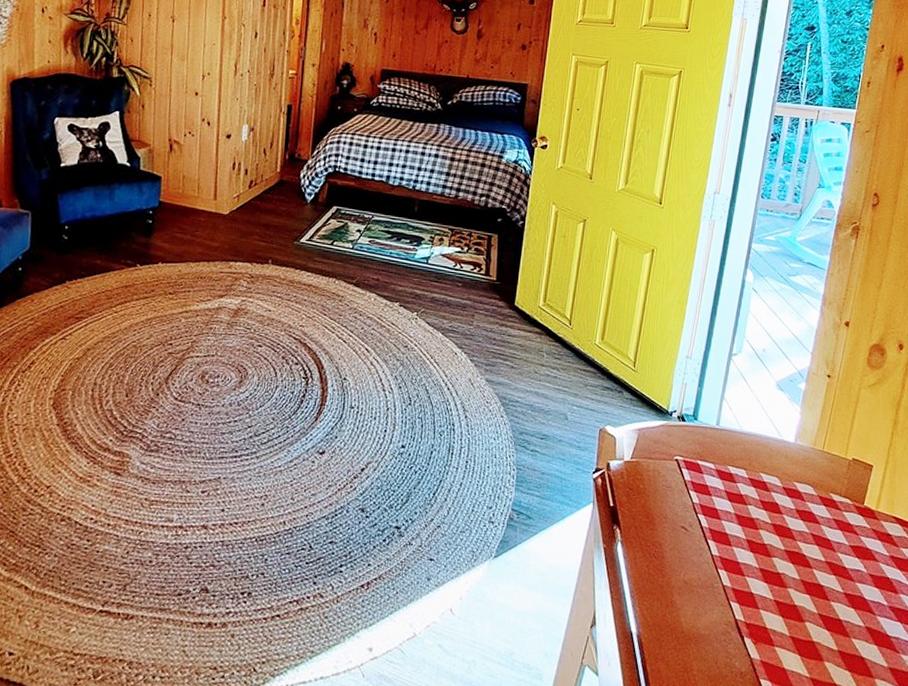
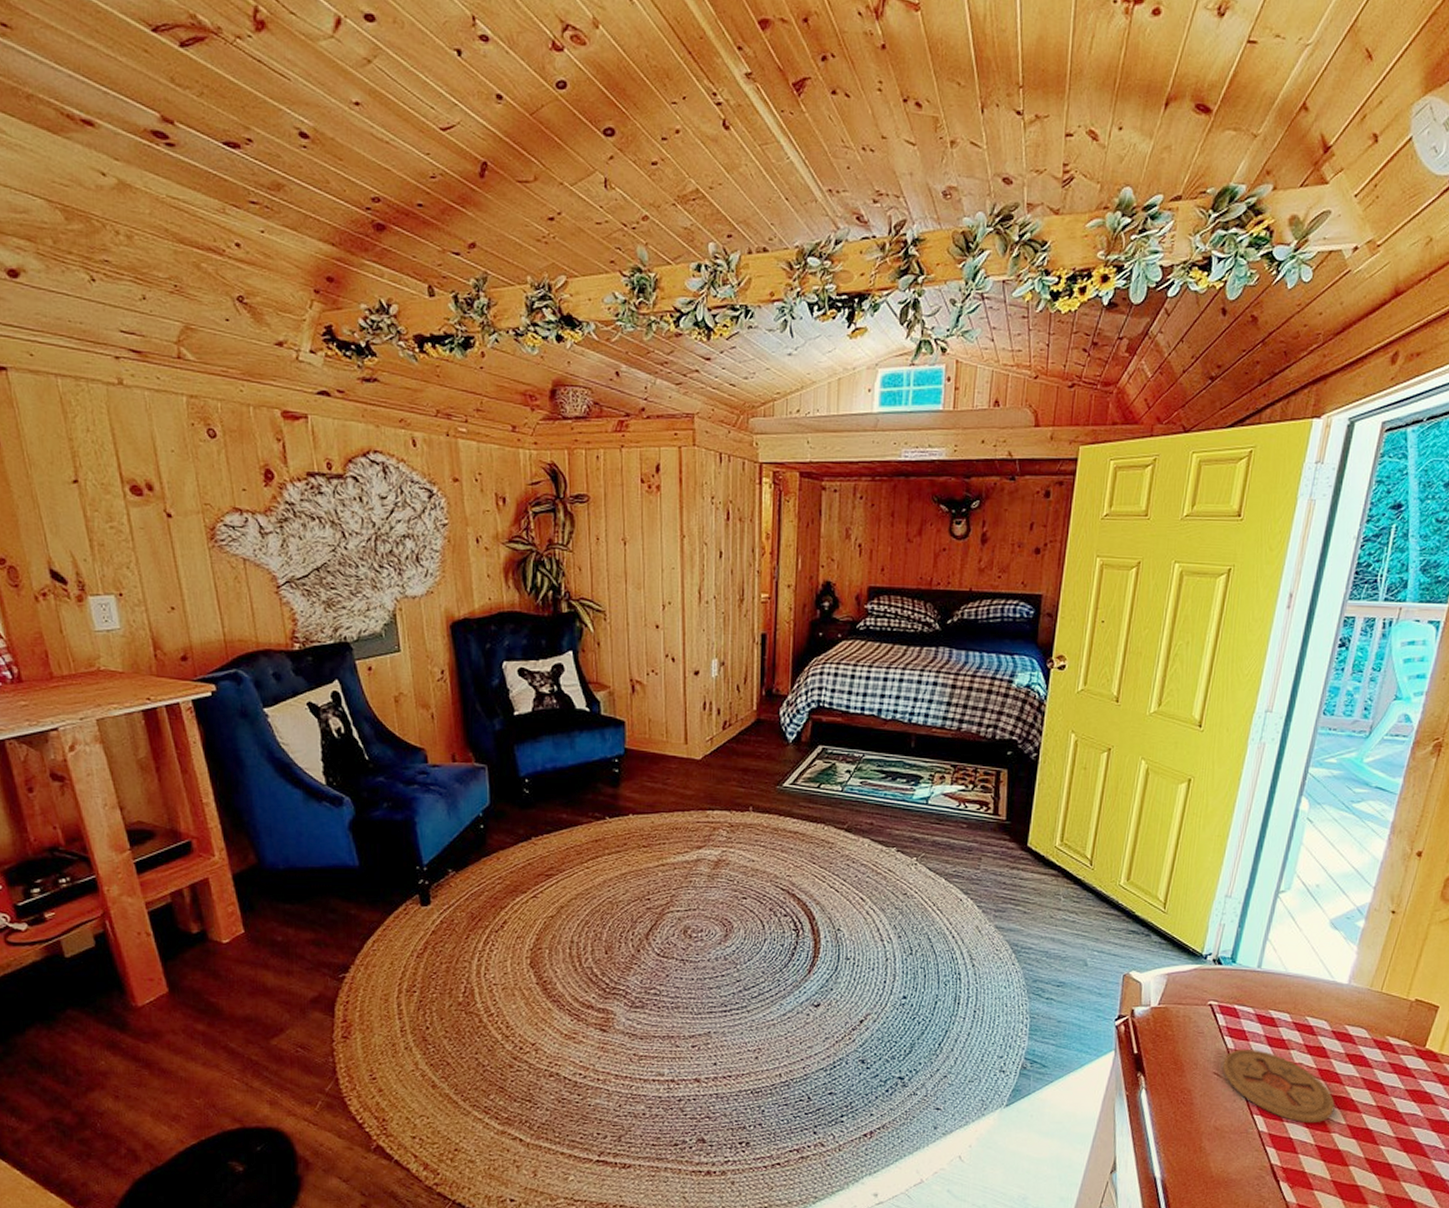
coaster: none [689,504,789,578] -> present [1223,1050,1335,1123]

